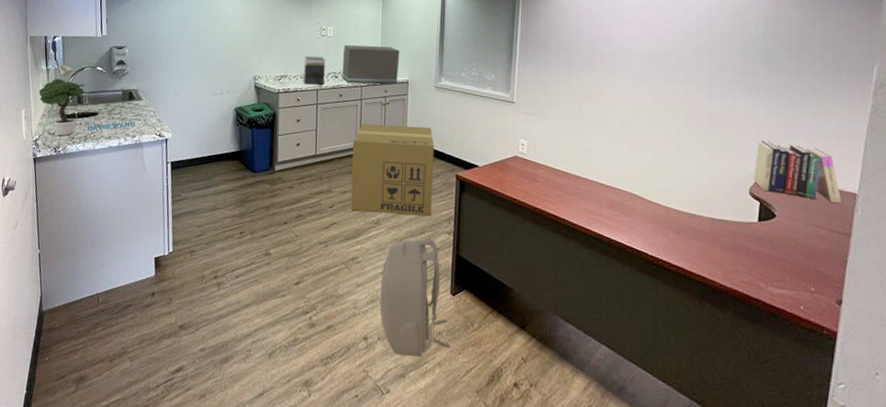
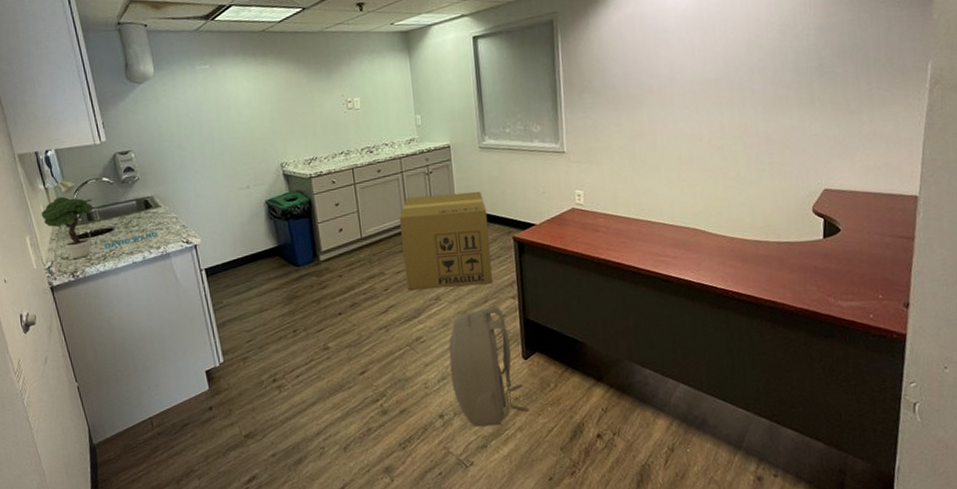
coffee maker: present [302,56,325,85] -> none [333,132,359,165]
microwave: present [342,44,400,84] -> none [374,111,439,157]
books: present [753,141,841,203] -> none [815,155,903,208]

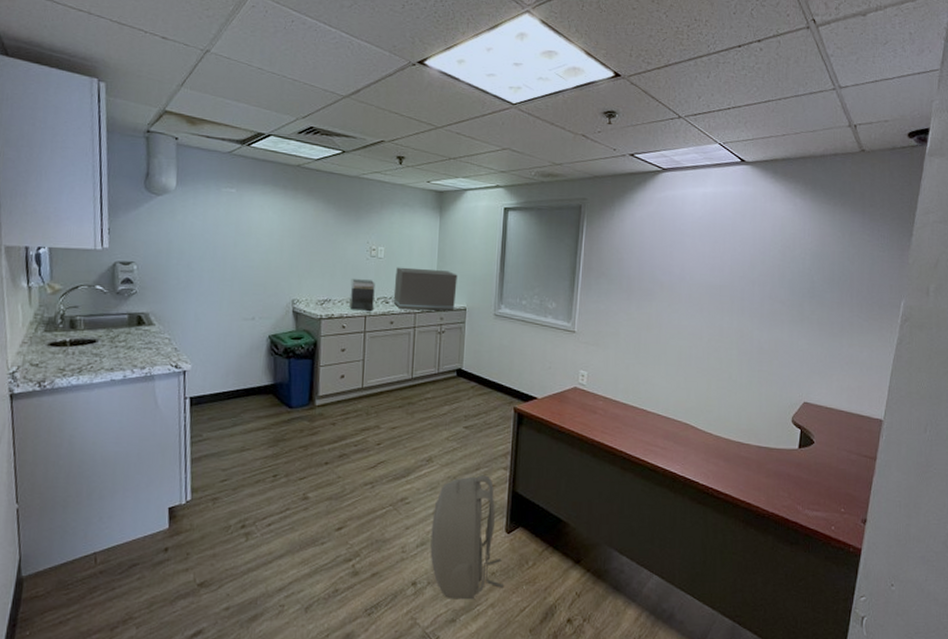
potted tree: present [41,196,157,259] -> none [17,298,145,367]
coffee maker: none [333,132,359,165] -> present [348,279,375,311]
microwave: none [374,111,439,157] -> present [393,267,458,311]
cardboard box: present [398,191,493,290] -> none [400,354,492,452]

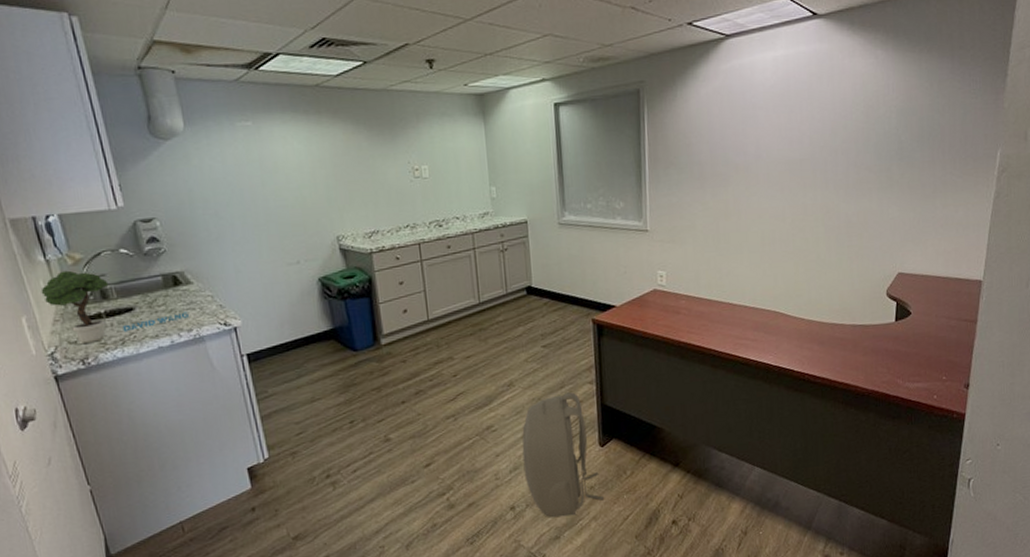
potted tree: none [17,298,145,367] -> present [41,270,189,343]
coffee maker: present [348,279,375,311] -> none [397,203,427,239]
microwave: present [393,267,458,311] -> none [444,182,515,232]

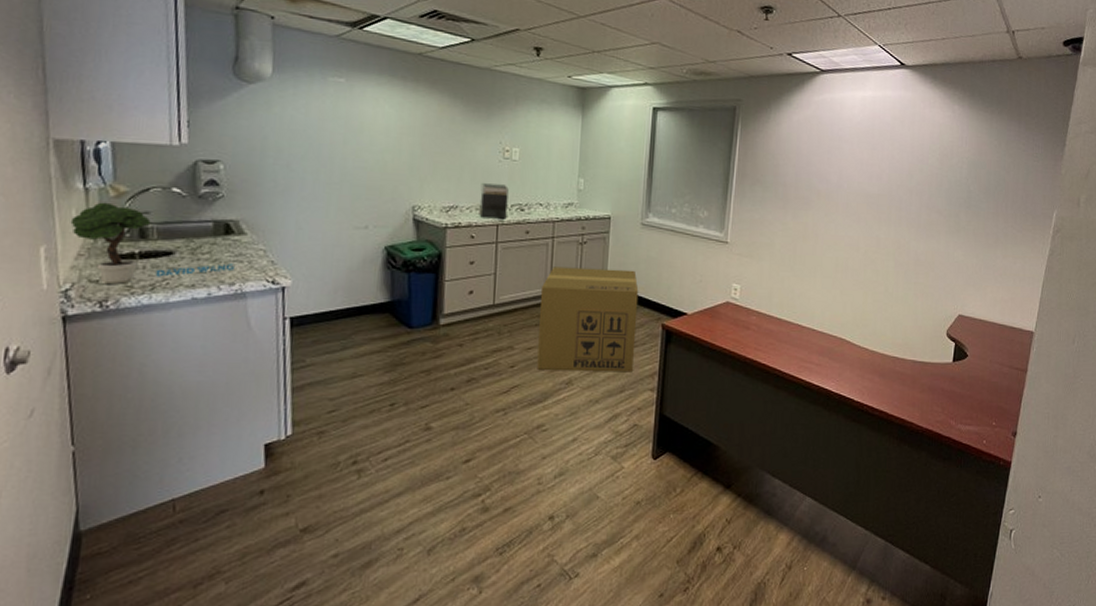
coffee maker: none [397,203,427,239] -> present [477,183,509,219]
cardboard box: none [470,270,570,376] -> present [537,266,639,373]
backpack: present [522,392,604,517] -> none [569,398,649,531]

